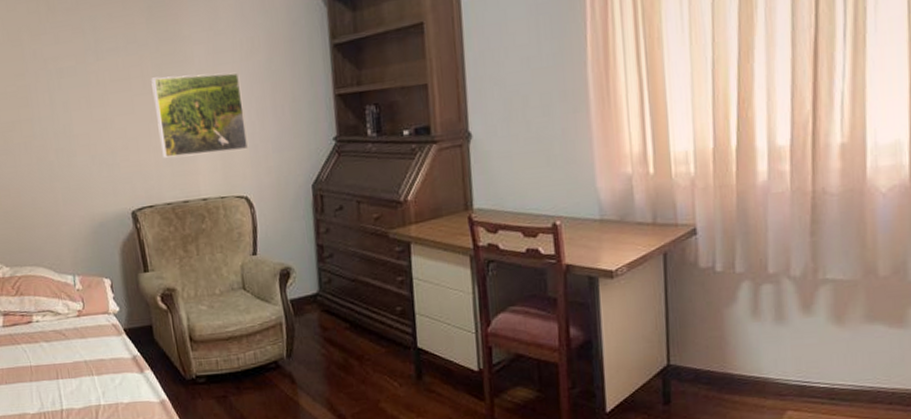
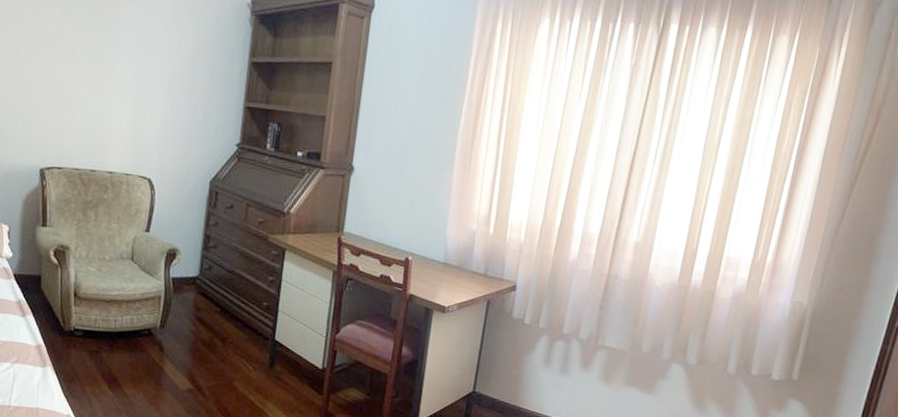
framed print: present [151,72,249,158] -> none [78,51,163,137]

